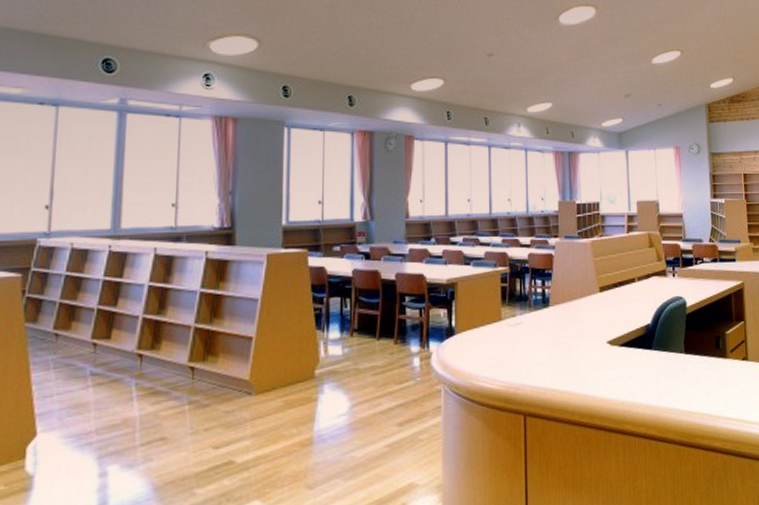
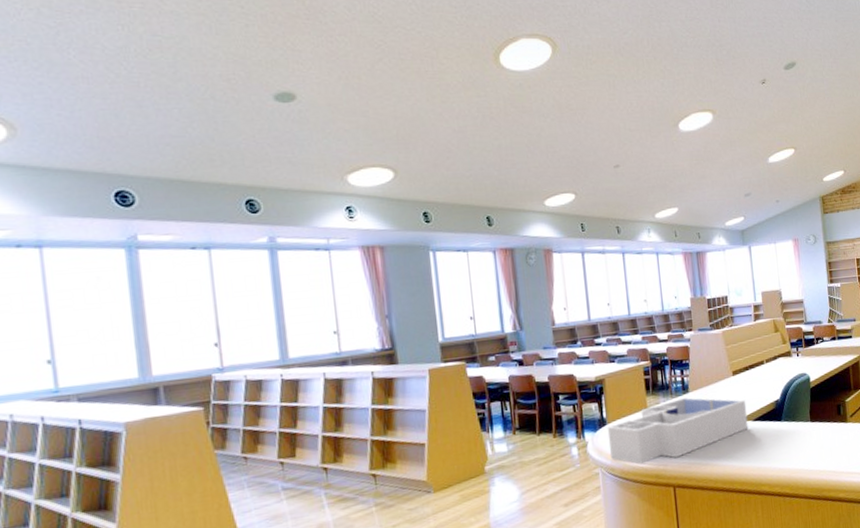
desk organizer: none [455,311,614,384] -> present [607,397,749,464]

